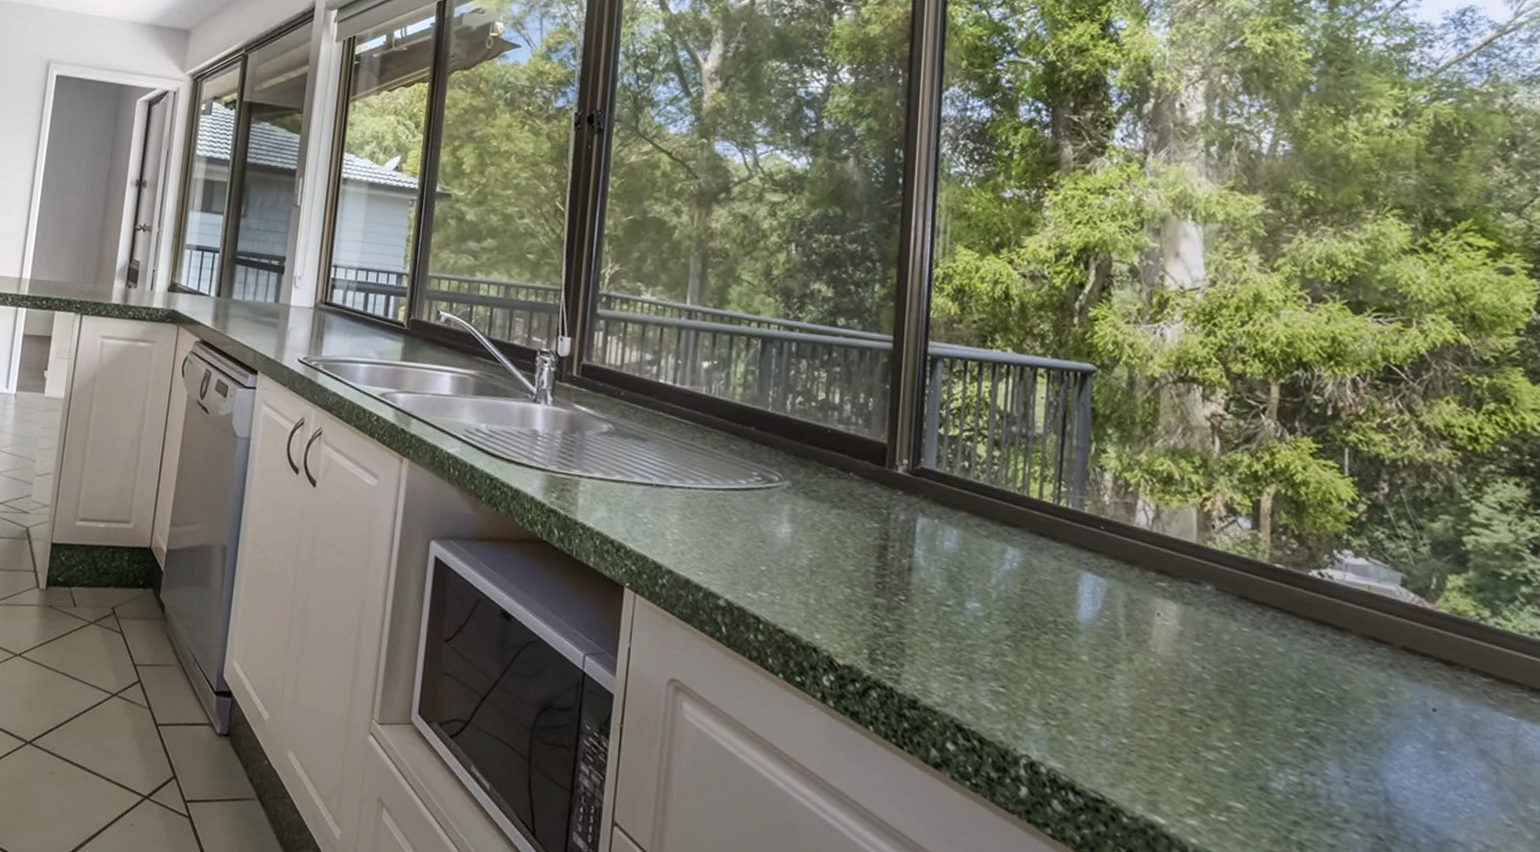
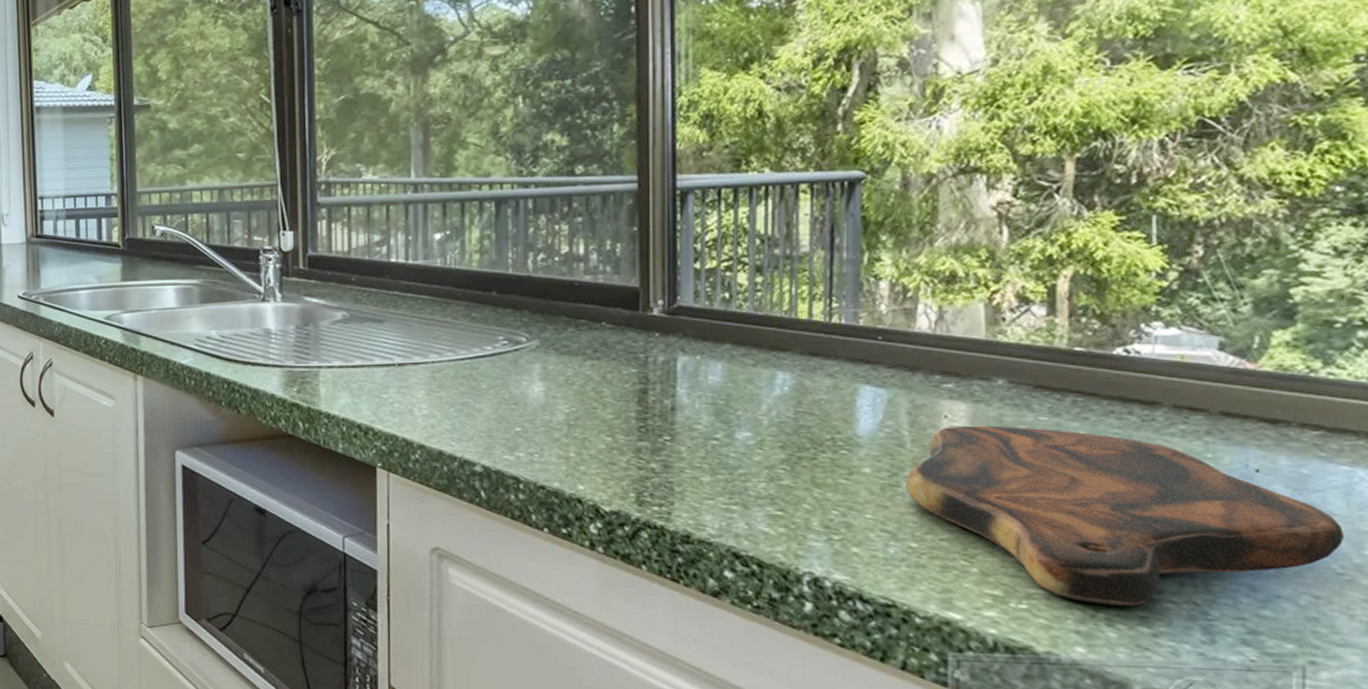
cutting board: none [1120,625,1512,833] -> present [906,425,1345,606]

